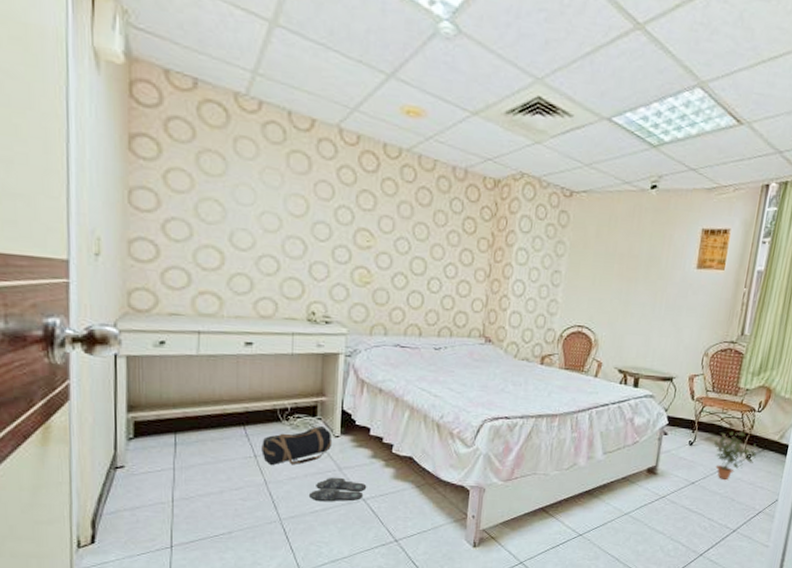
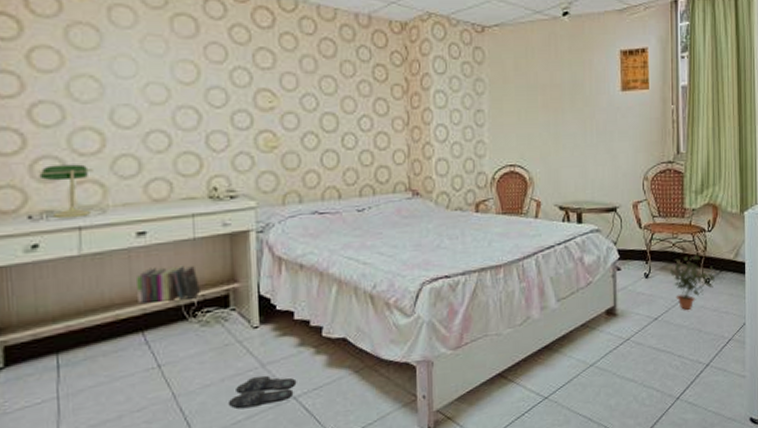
desk lamp: none [157,275,223,325] -> present [27,164,108,222]
books: none [242,374,294,405] -> present [137,265,200,303]
duffel bag: present [261,426,333,466] -> none [166,318,251,375]

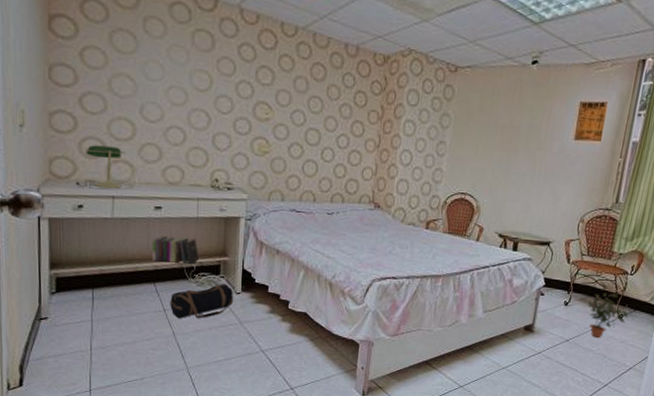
duffel bag: none [166,318,251,375] -> present [170,284,234,319]
slippers: present [229,375,297,409] -> none [214,330,265,353]

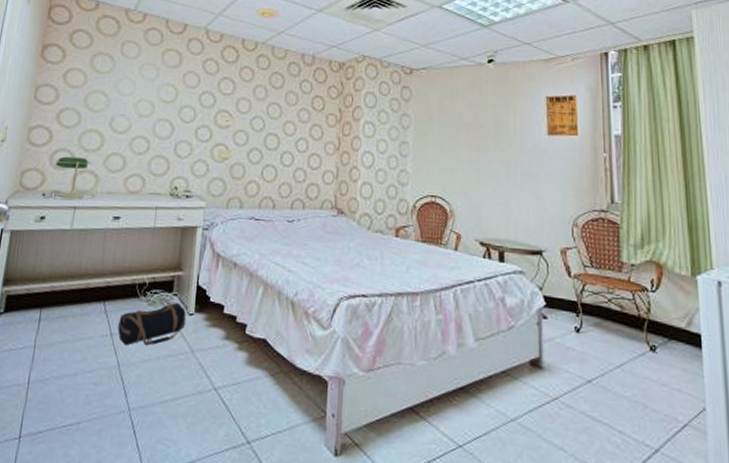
books: present [153,235,199,264] -> none [105,247,153,280]
potted plant: present [588,293,630,338] -> none [606,315,663,378]

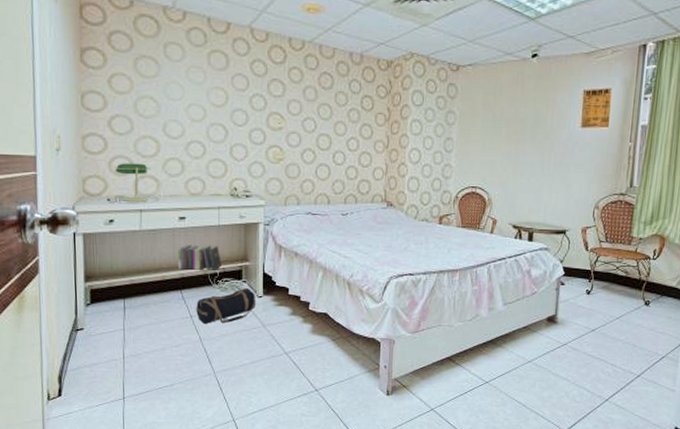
books: none [105,247,153,280] -> present [178,244,221,270]

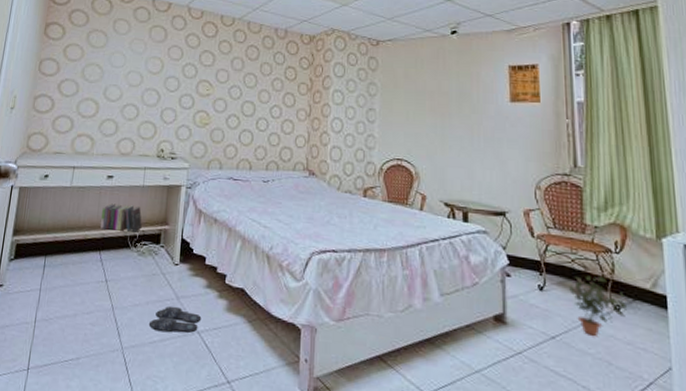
desk lamp: present [107,163,160,204] -> none [45,122,92,161]
duffel bag: present [196,288,257,325] -> none [112,253,172,291]
slippers: none [239,333,288,356] -> present [149,306,202,333]
potted plant: none [611,279,656,326] -> present [569,275,628,336]

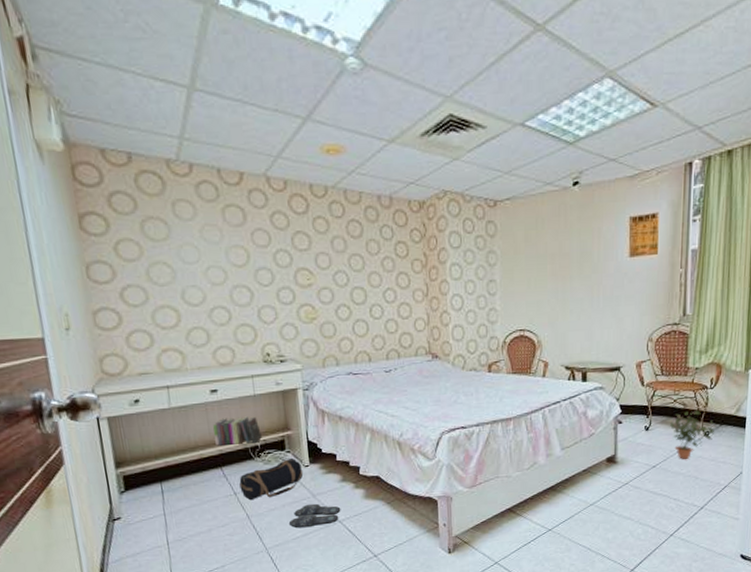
duffel bag: none [112,253,172,291] -> present [239,458,304,501]

